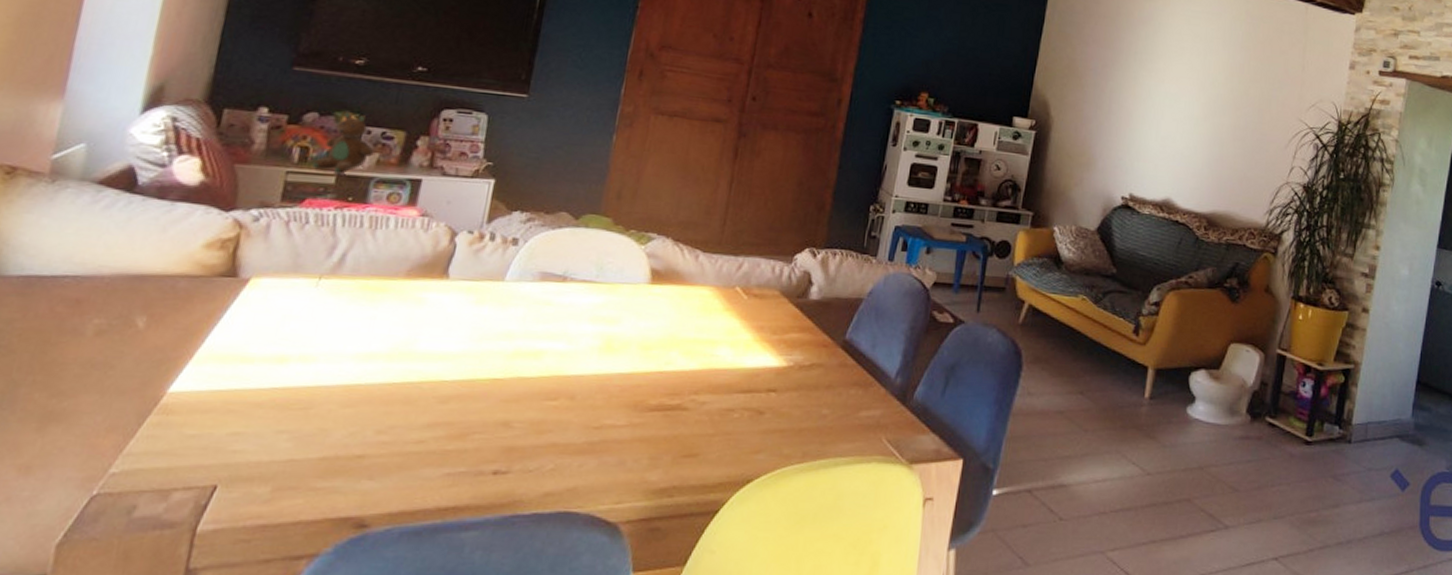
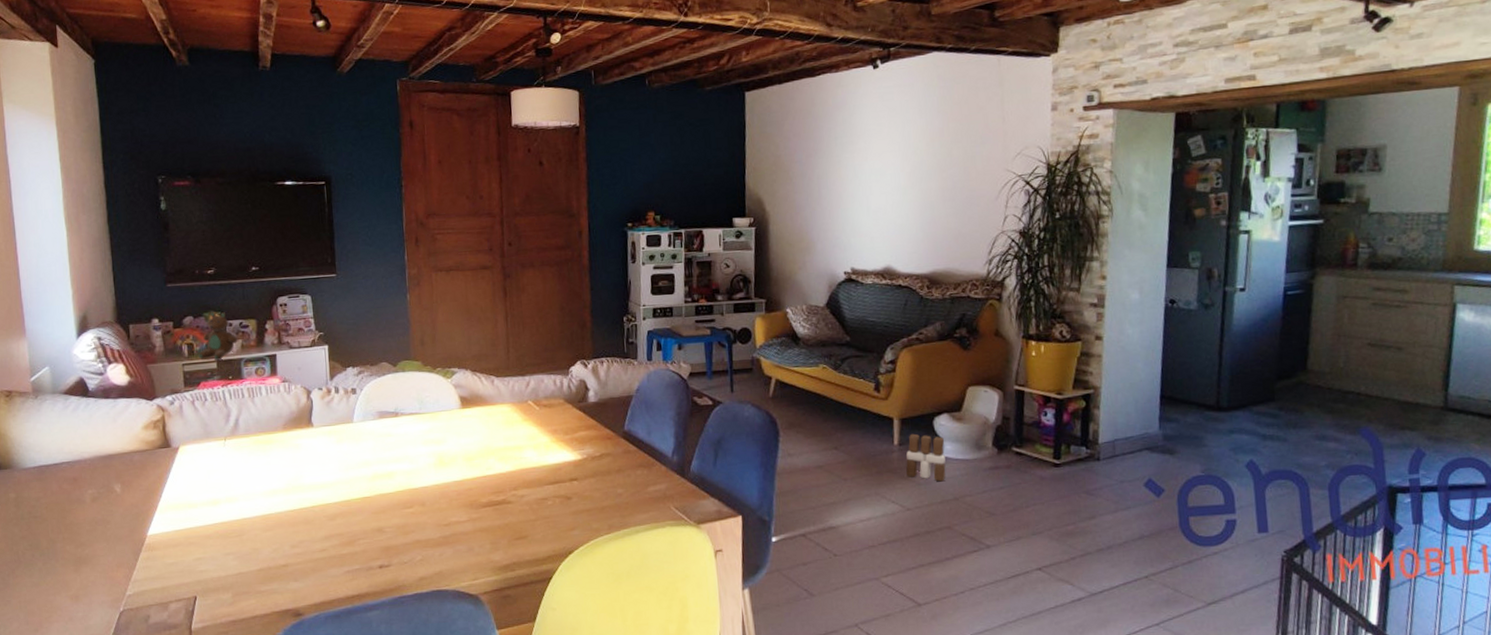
toy blocks: none [1152,387,1197,446] -> present [905,433,946,482]

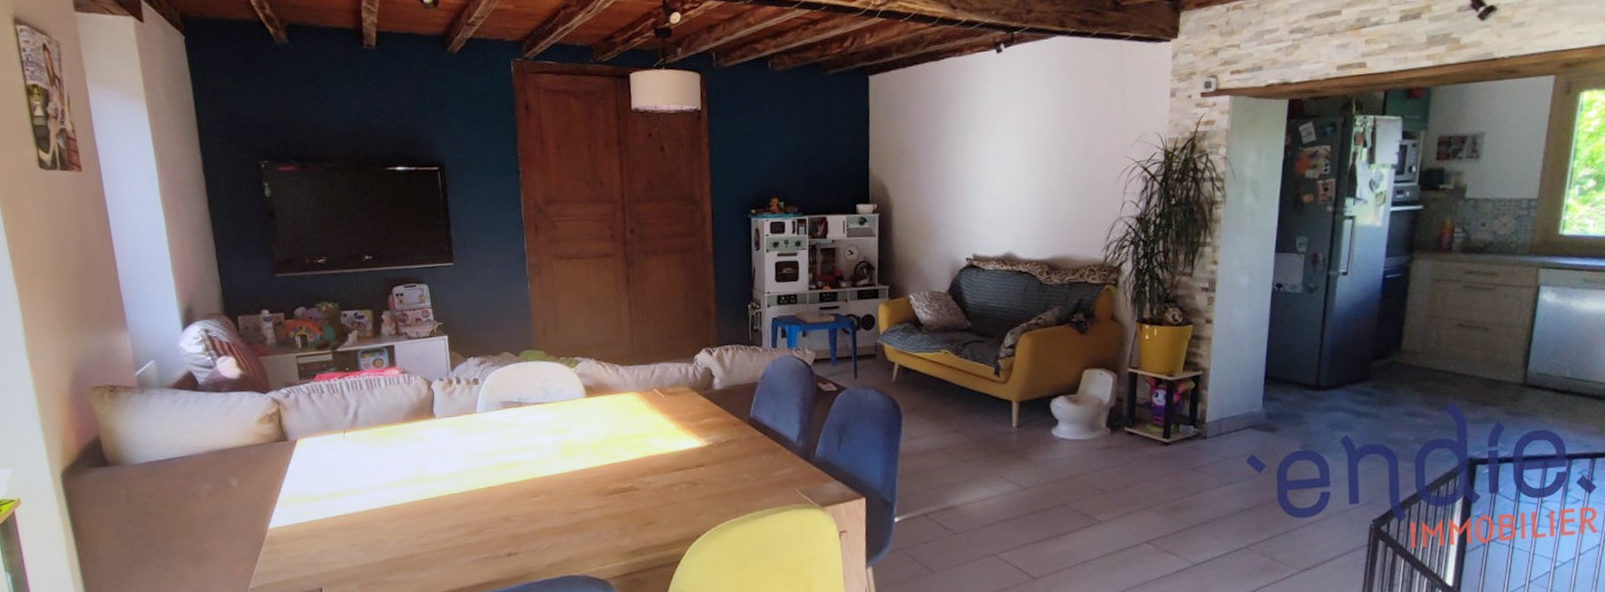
toy blocks: present [905,433,946,482] -> none [1023,415,1062,462]

